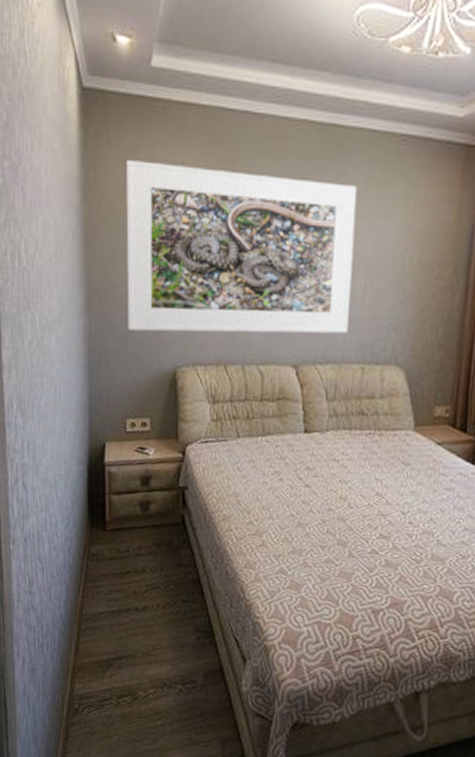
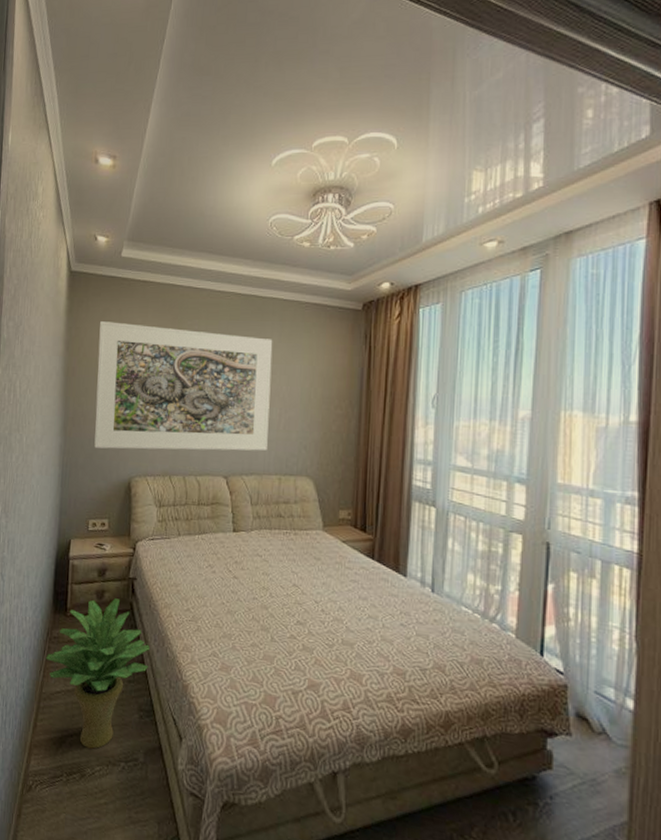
potted plant: none [84,510,207,672] -> present [46,598,151,749]

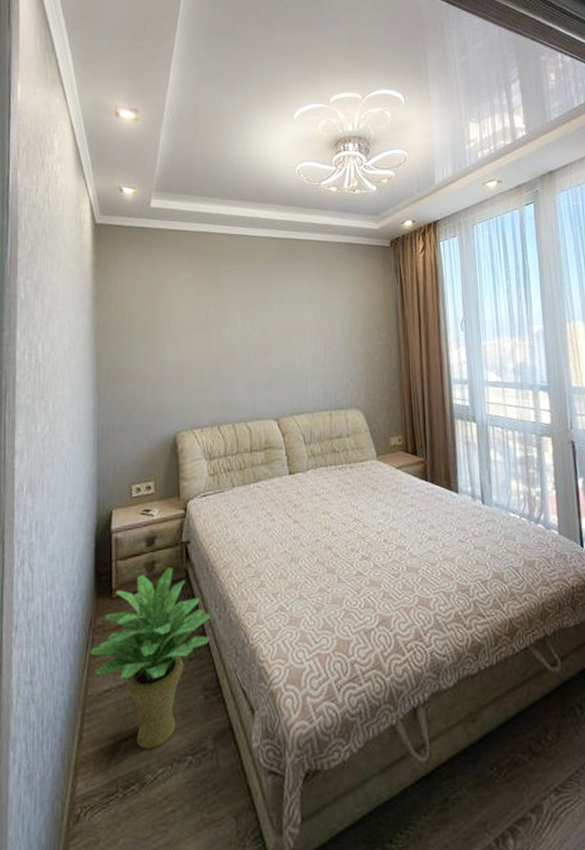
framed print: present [94,321,273,451] -> none [131,273,315,406]

